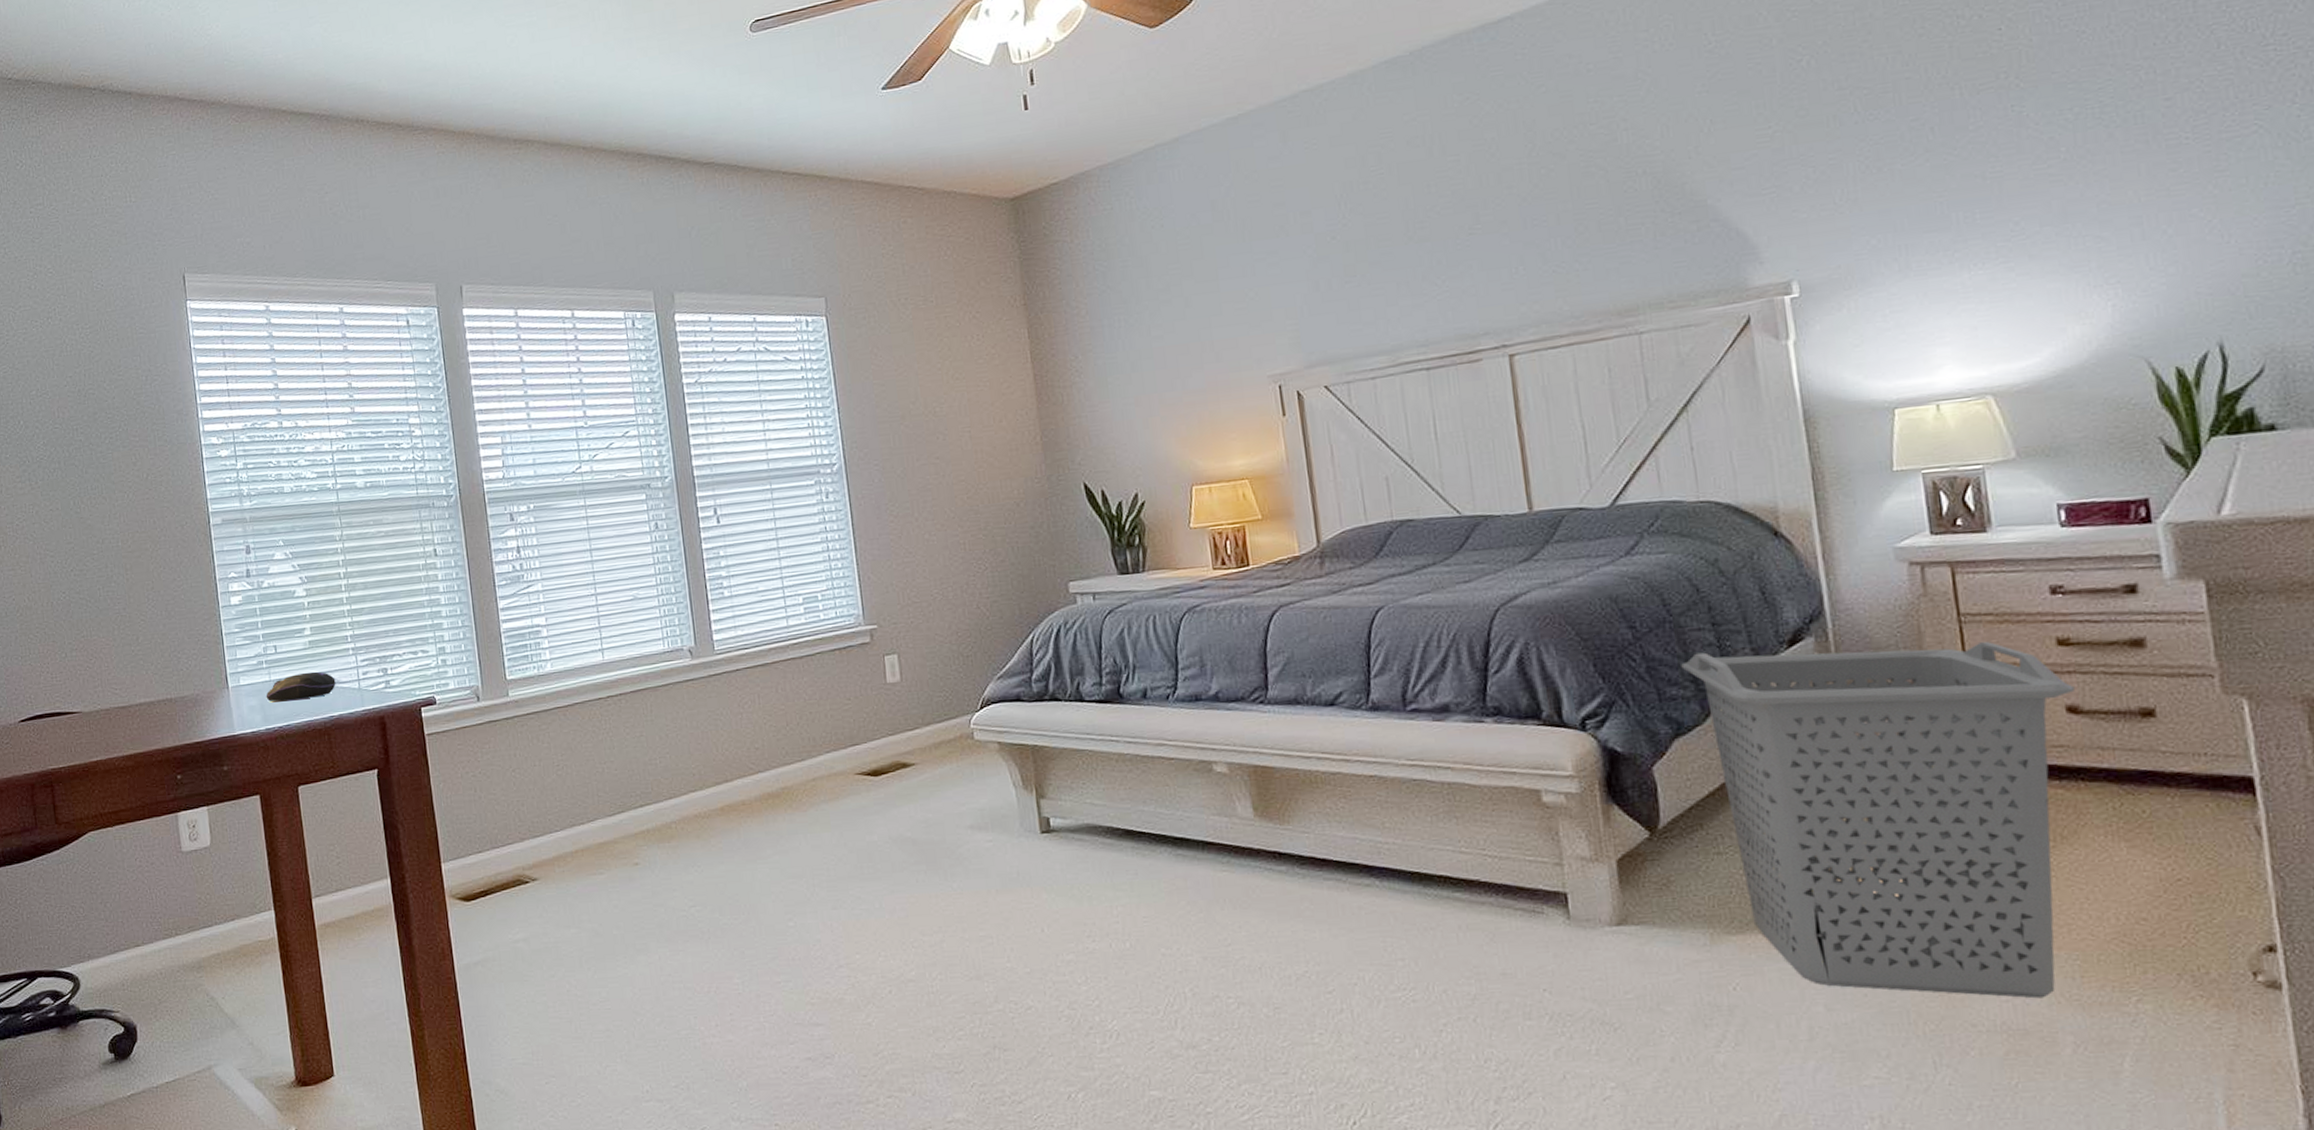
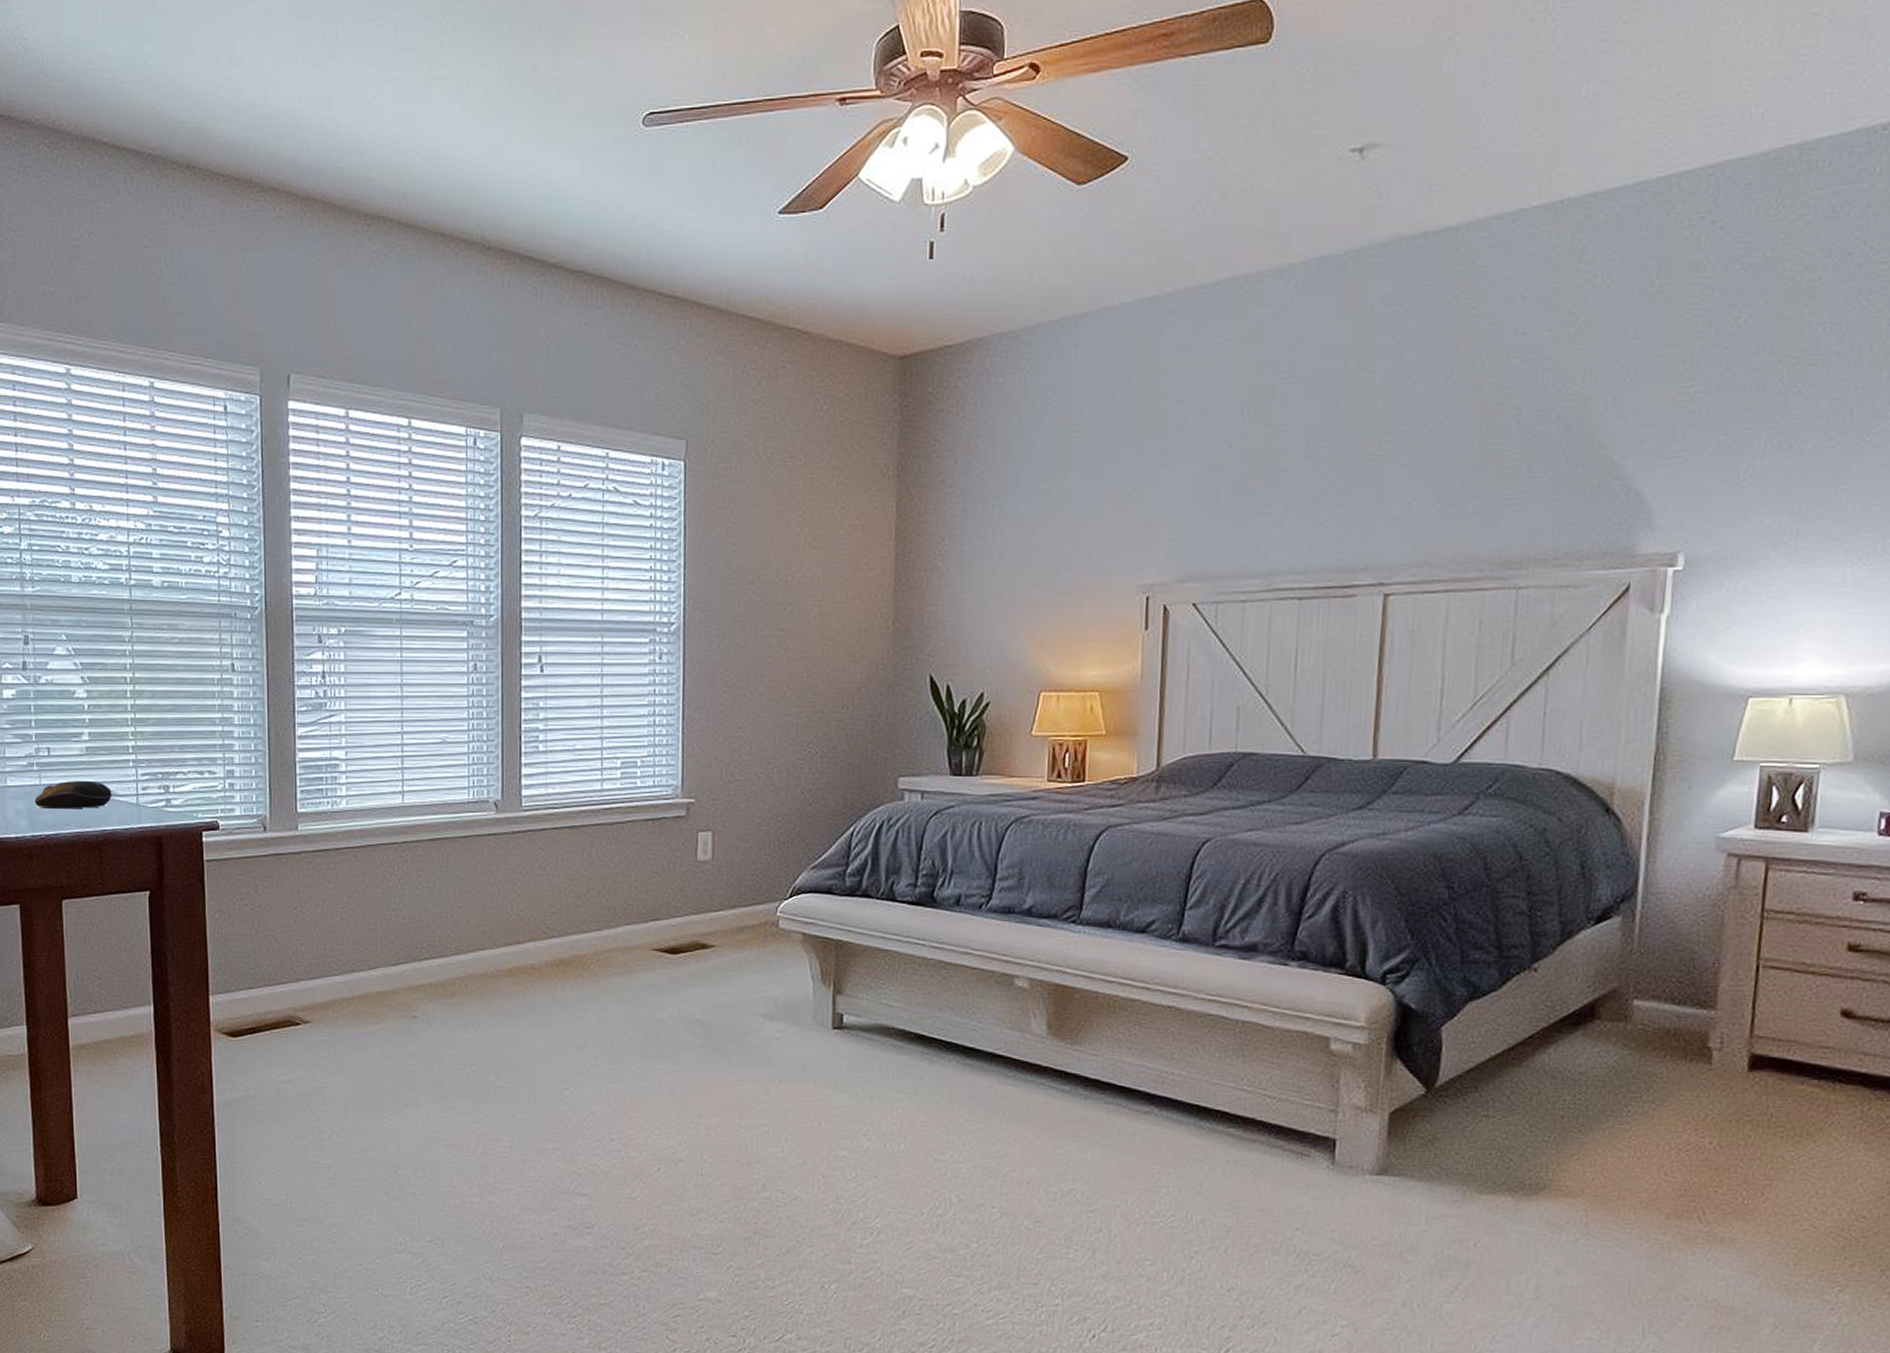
laundry basket: present [1681,642,2074,999] -> none [1489,920,1853,1281]

